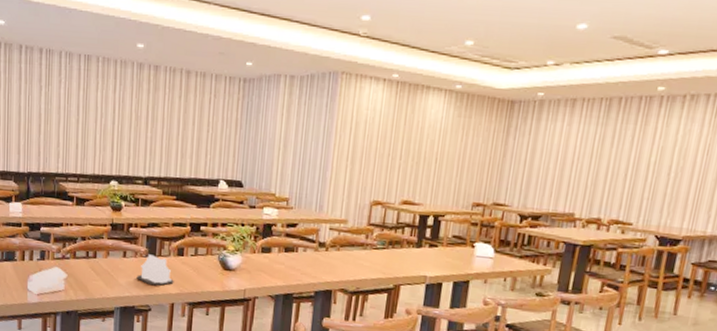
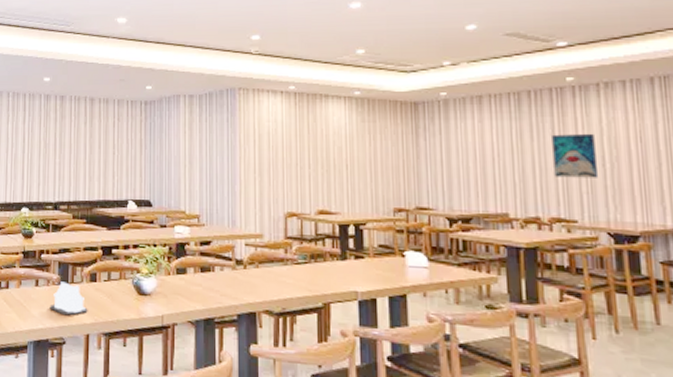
wall art: none [623,142,668,186] -> present [552,133,599,178]

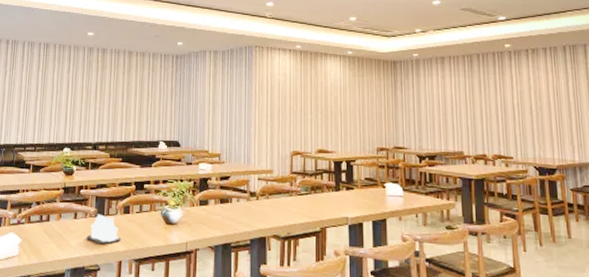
wall art: present [552,133,599,178] -> none [495,88,528,124]

